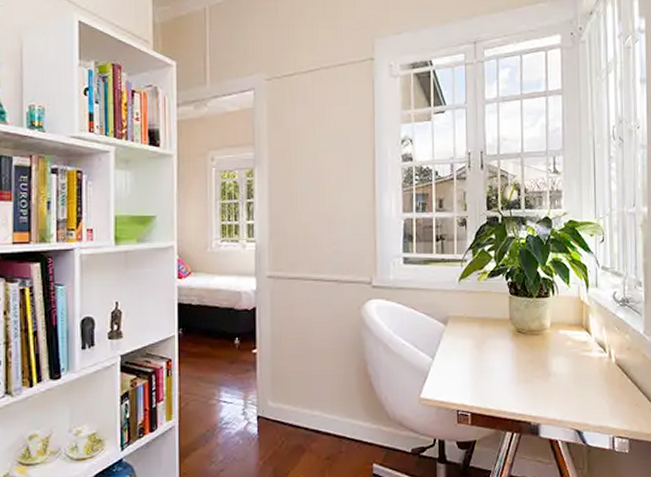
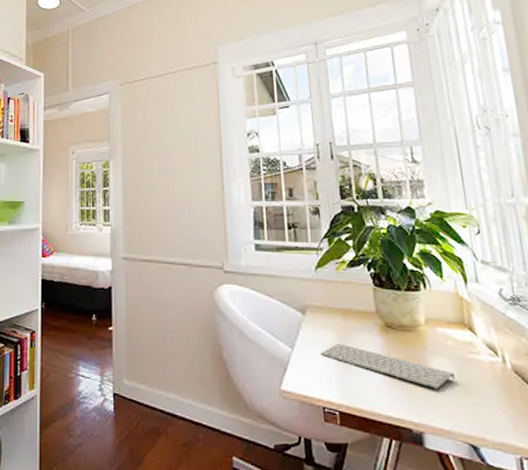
keyboard: none [458,350,570,386] -> present [320,343,455,390]

